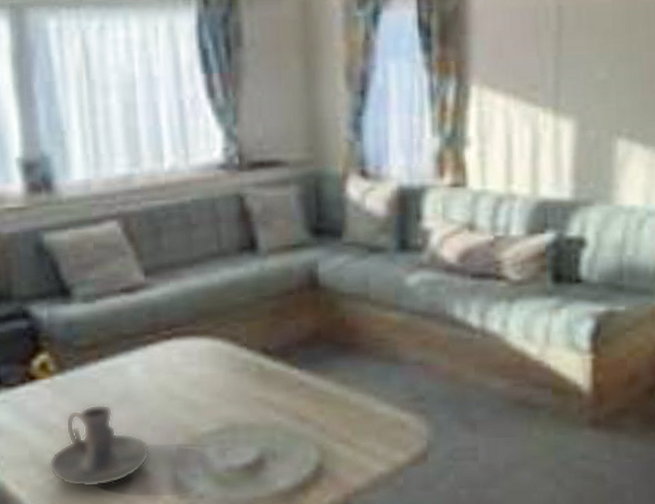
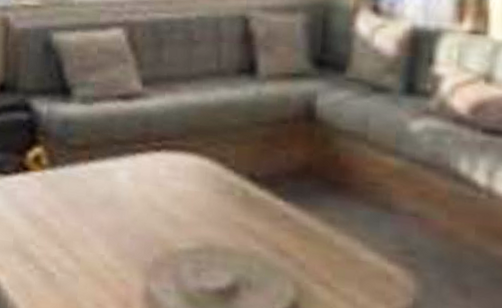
candle holder: present [48,404,151,488] -> none [30,203,128,285]

